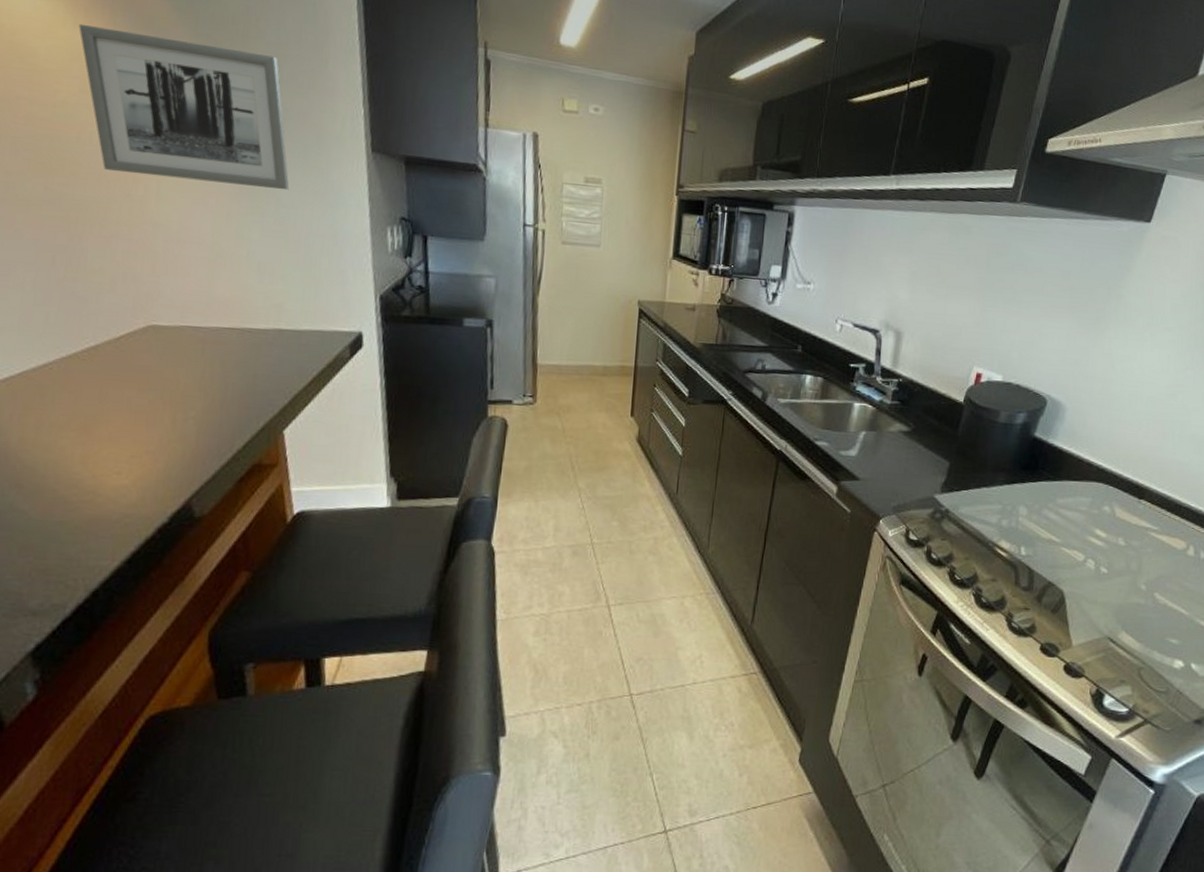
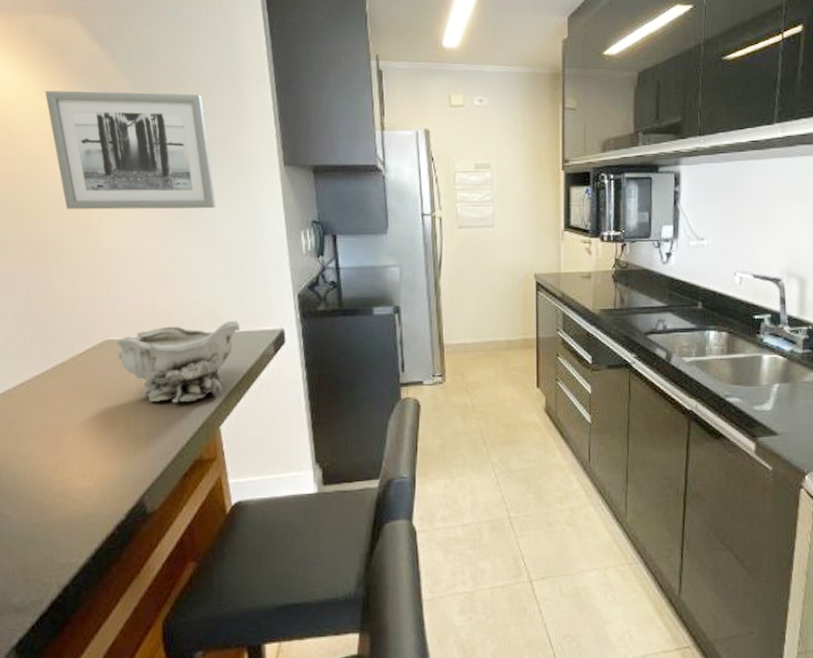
bowl: none [161,316,313,401] -> present [115,320,241,403]

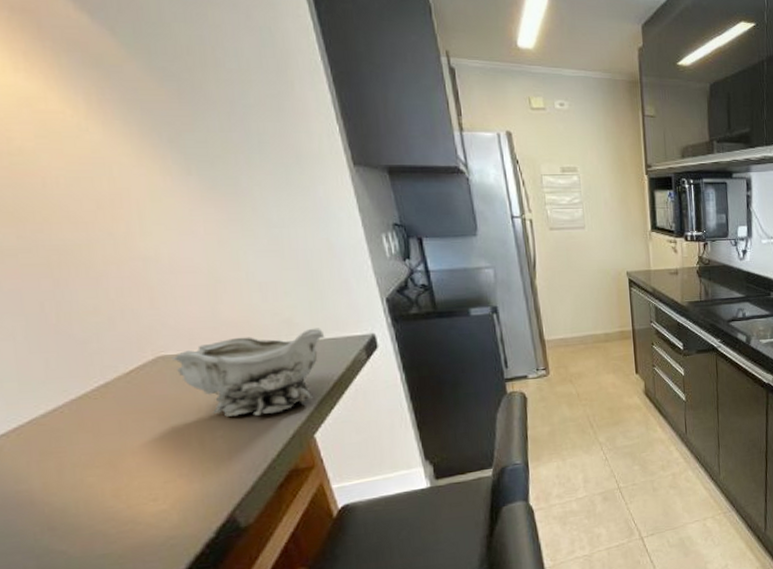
wall art: present [45,90,216,210] -> none [20,68,278,213]

